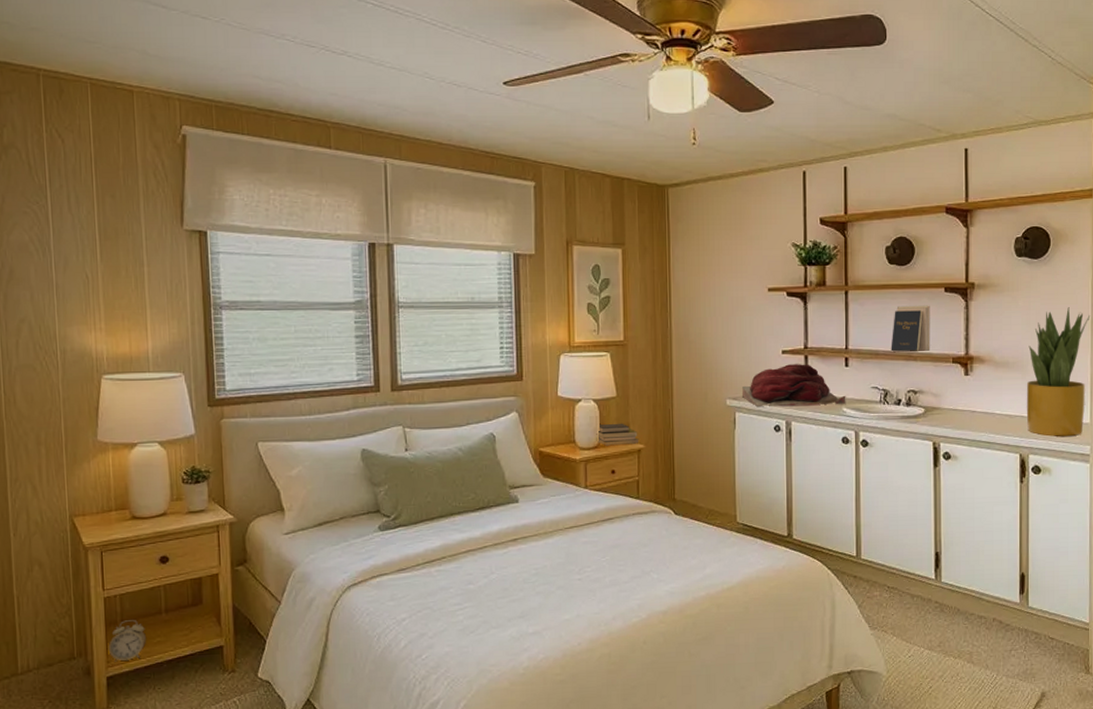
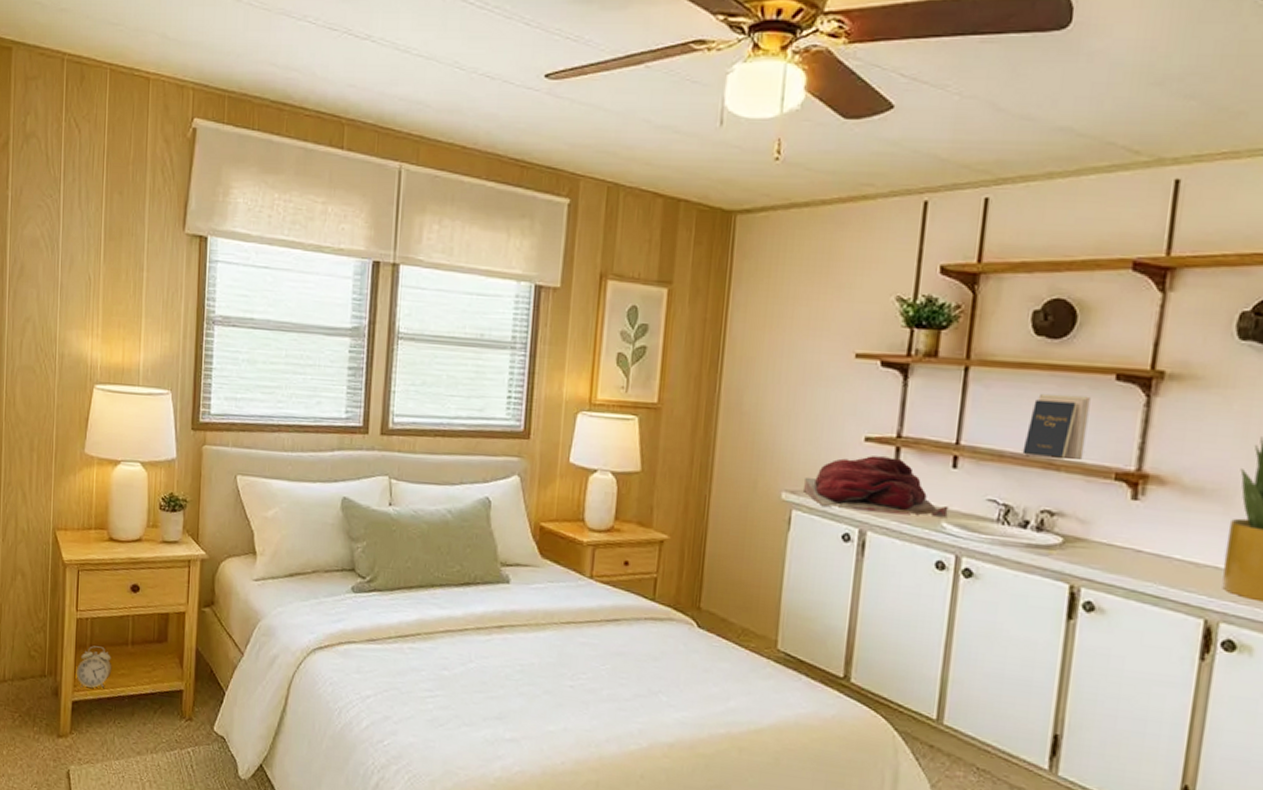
books: present [596,423,639,446] -> none [610,504,663,533]

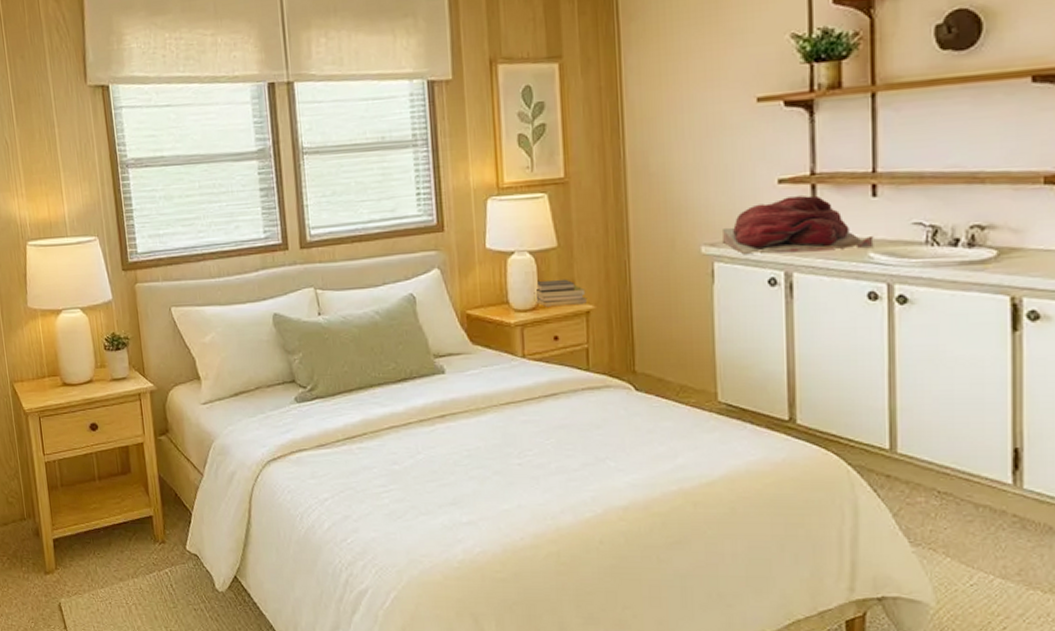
alarm clock: present [76,646,112,688] -> none [52,485,85,525]
books: none [610,504,663,533] -> present [534,279,588,307]
books: present [1022,393,1091,460] -> none [943,103,1008,173]

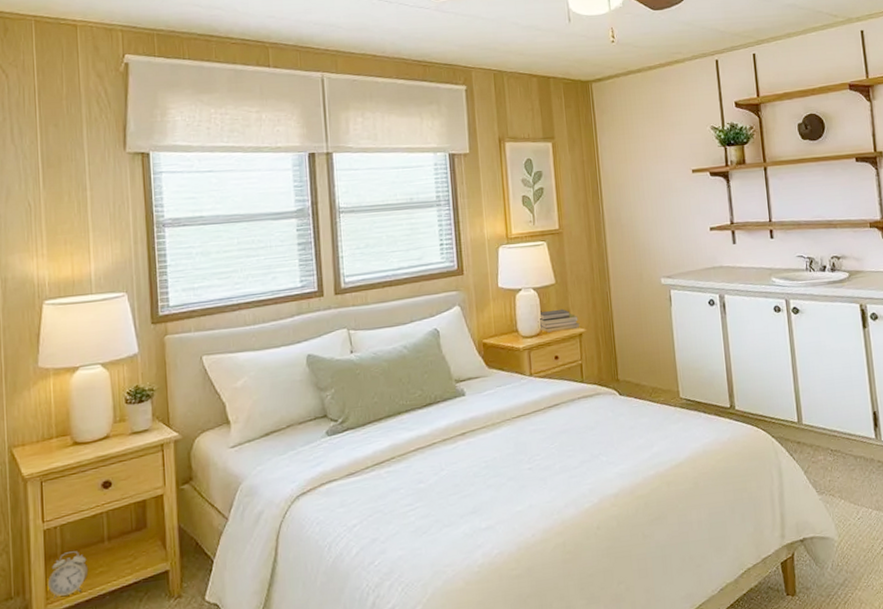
alarm clock: none [52,485,85,525] -> present [47,551,89,598]
towel: present [721,195,874,254] -> none [675,238,775,283]

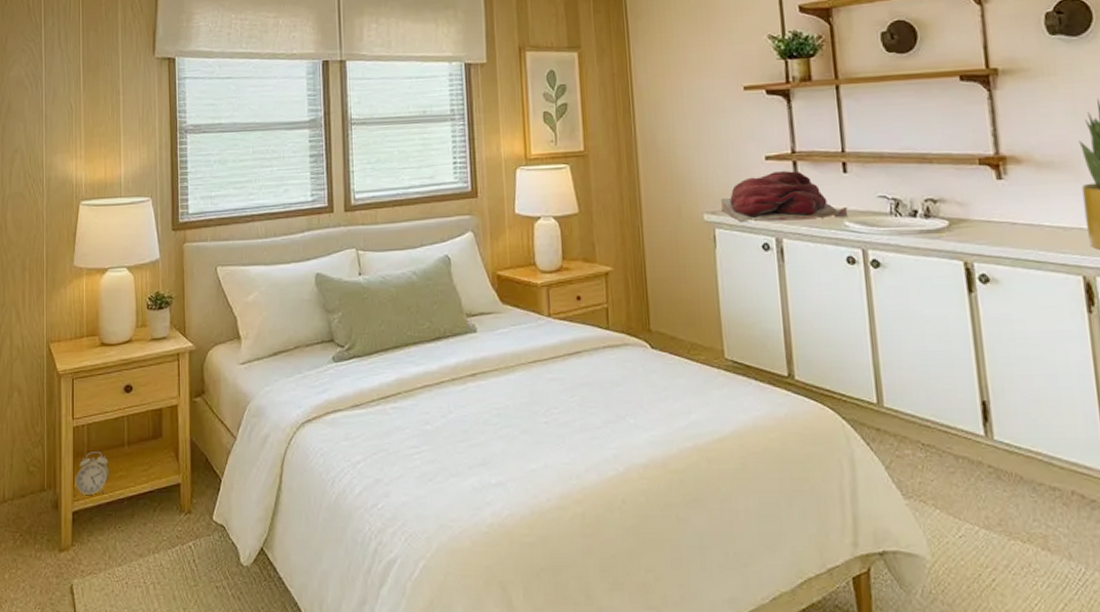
books: present [538,309,580,333] -> none [558,242,606,269]
towel: none [675,238,775,283] -> present [720,171,848,221]

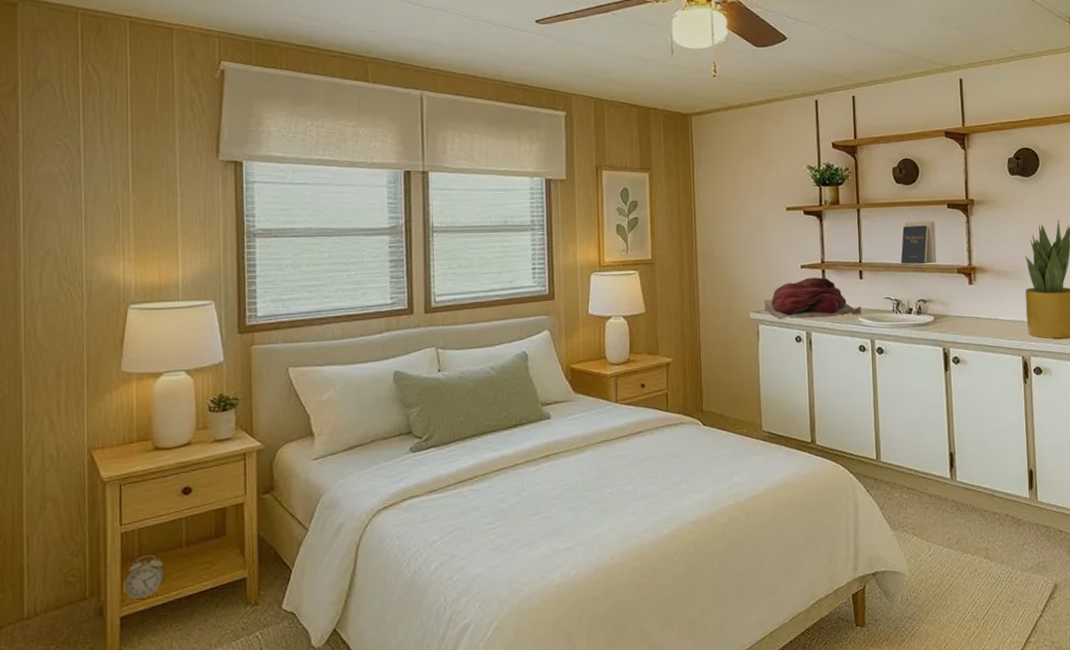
books: none [897,97,949,154] -> present [900,220,937,265]

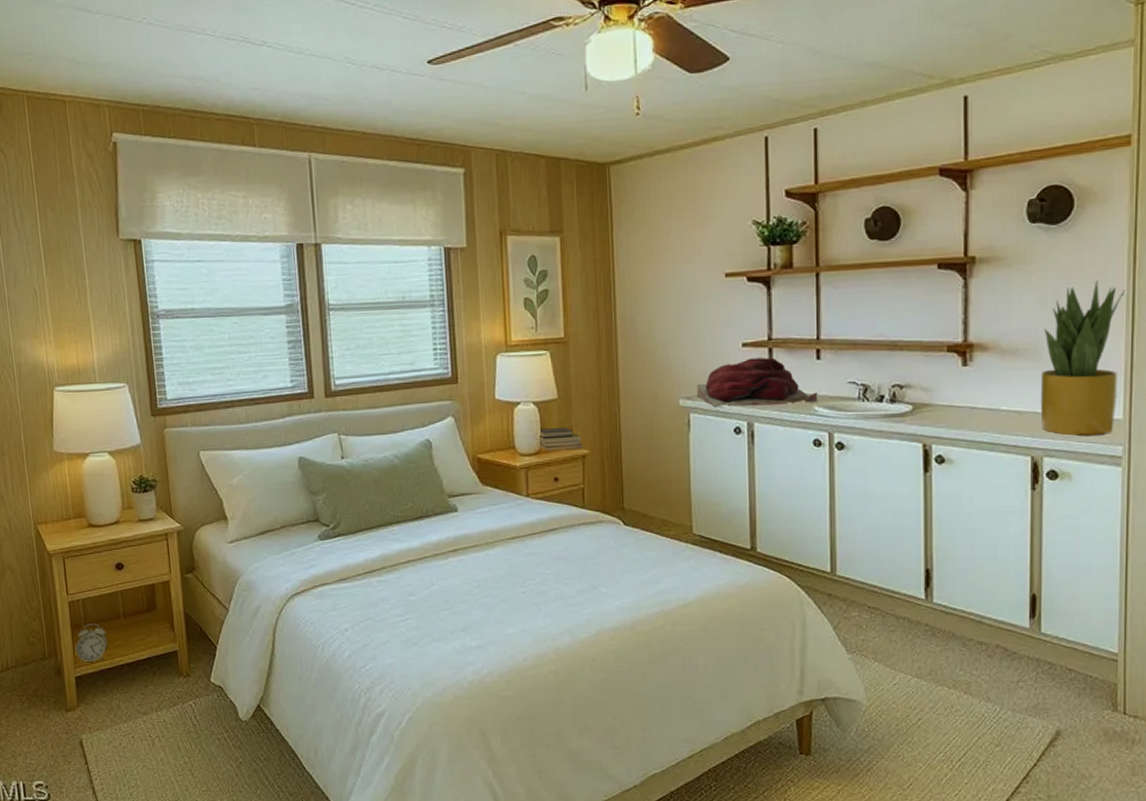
books: none [626,338,668,361] -> present [537,427,584,452]
books: present [900,220,937,265] -> none [871,285,920,341]

